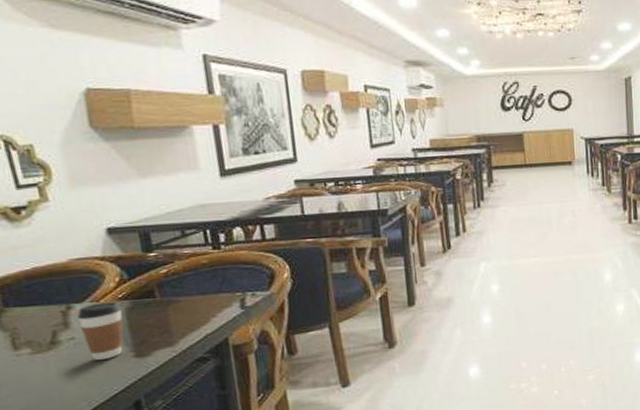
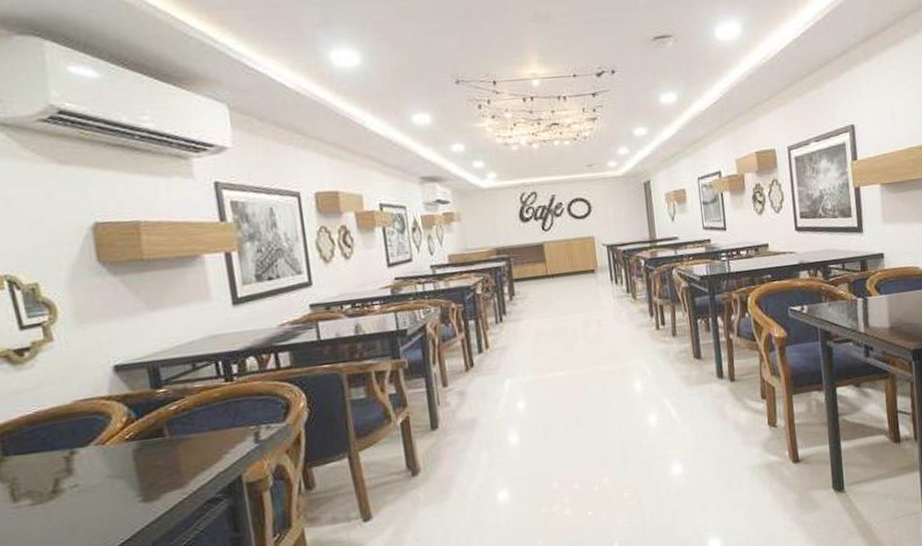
coffee cup: present [77,302,124,361] -> none [82,443,130,508]

